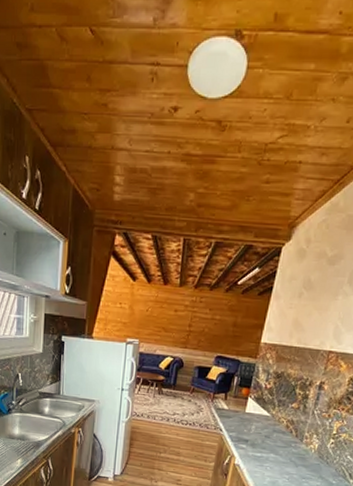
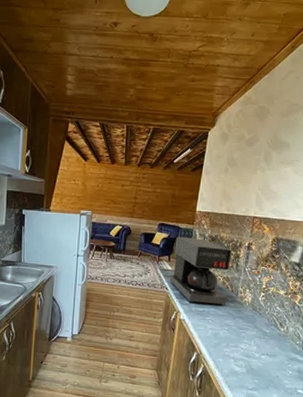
coffee maker: none [224,371,300,451] -> present [169,236,232,305]

